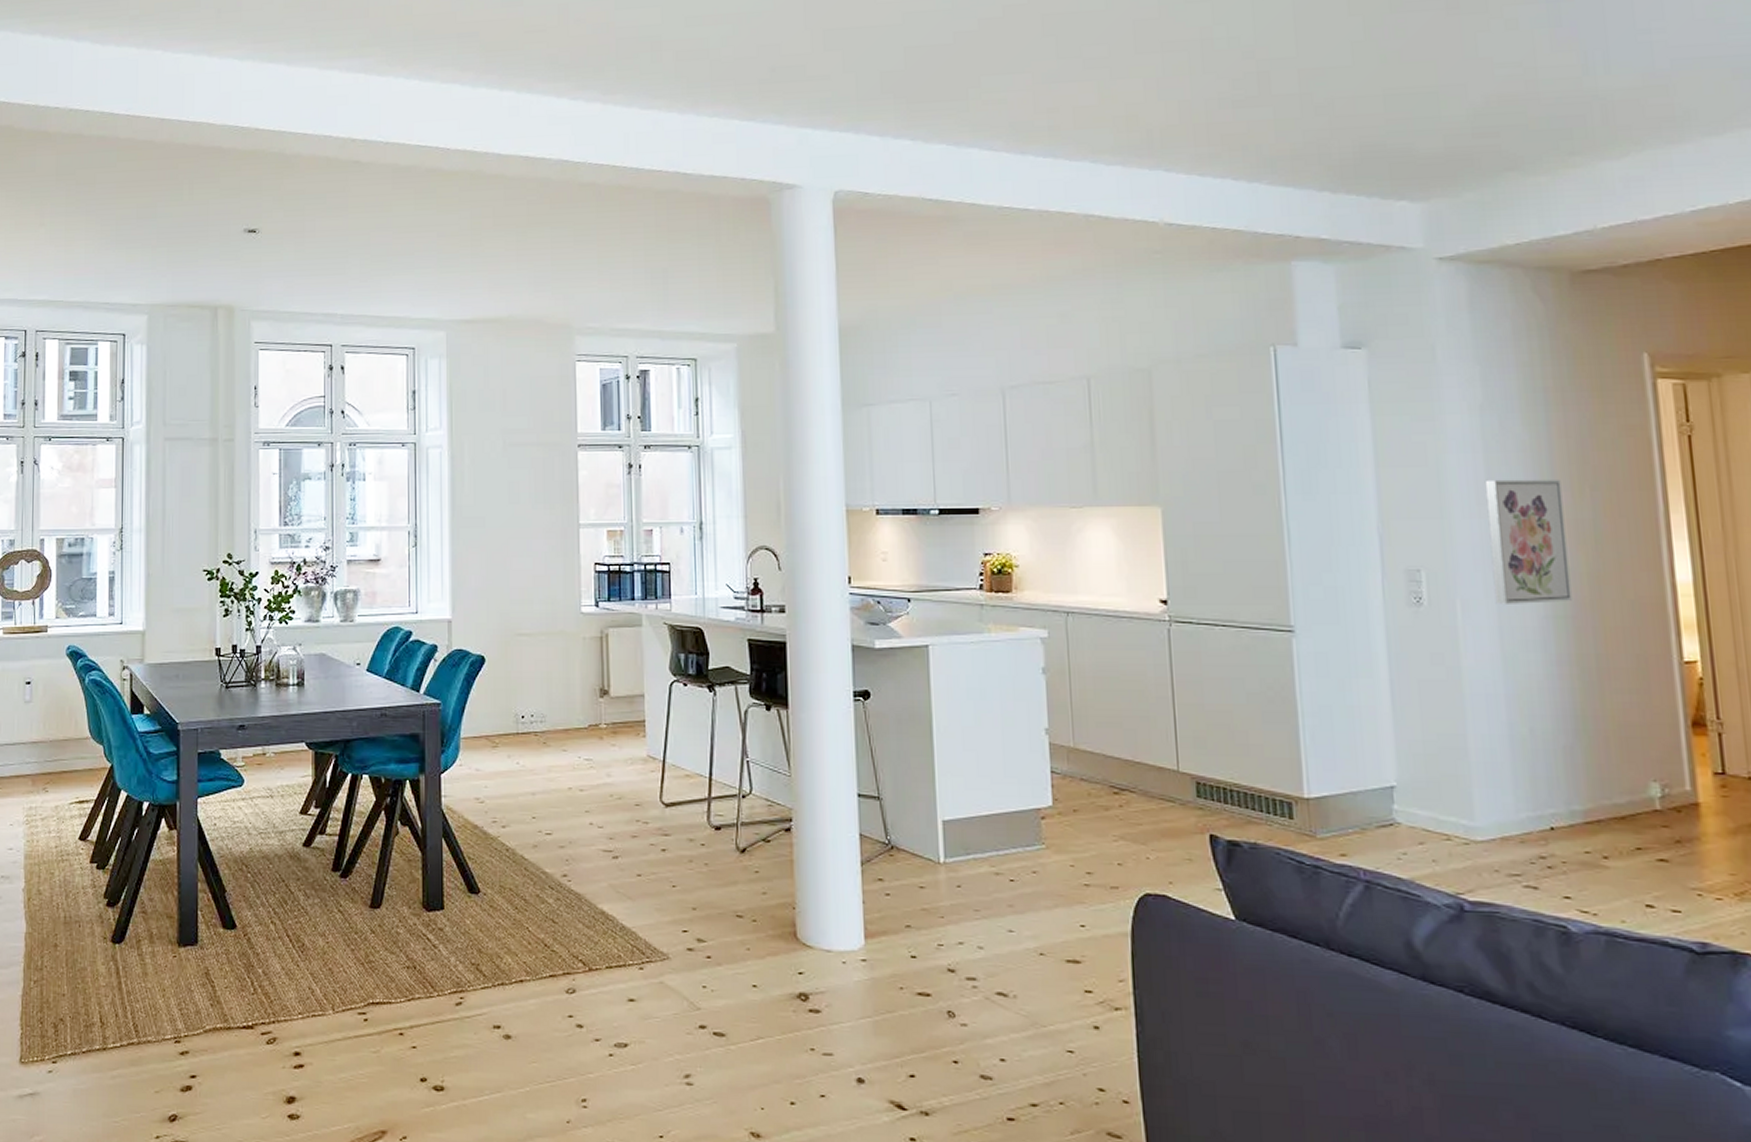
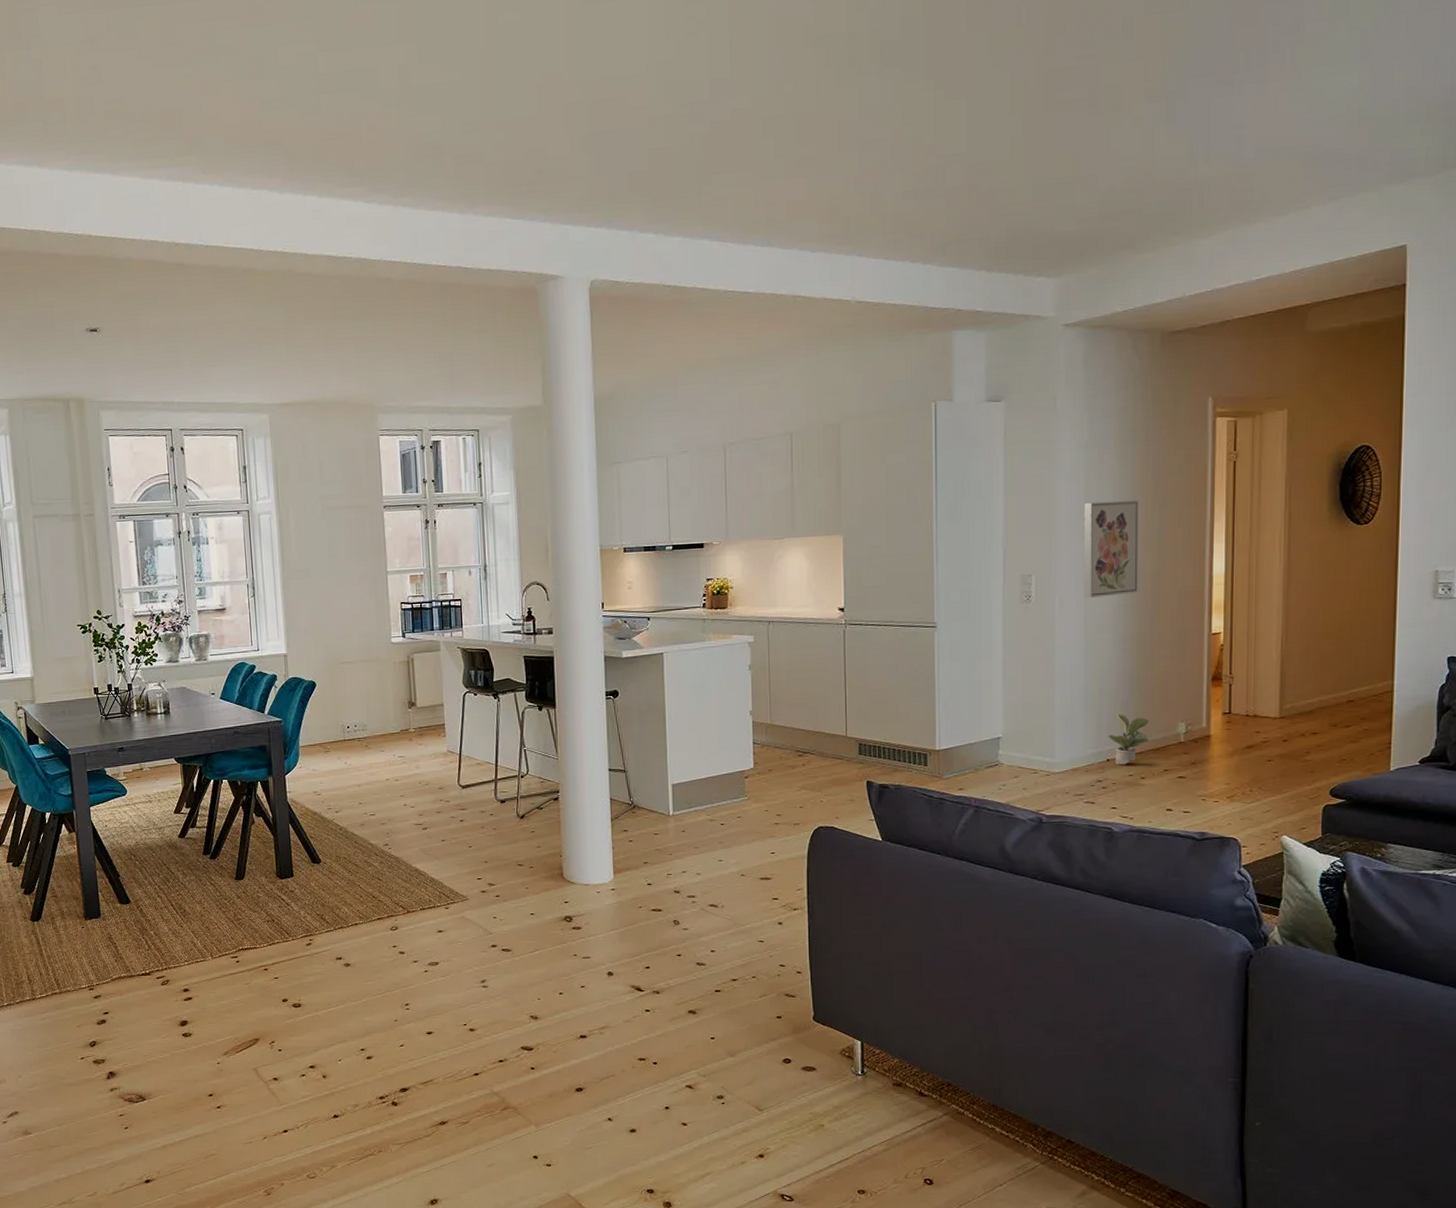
potted plant: none [1548,764,1610,838] -> present [1108,714,1150,765]

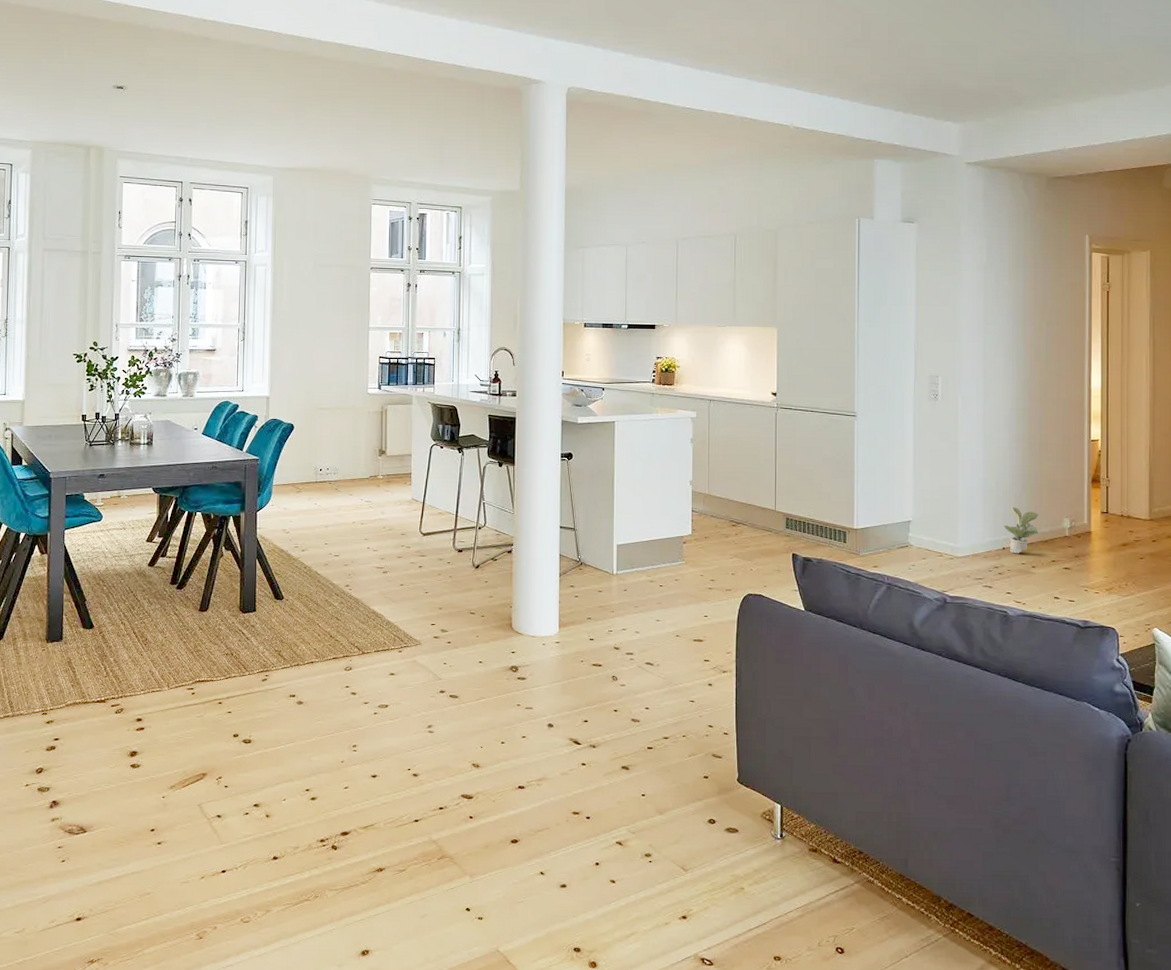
wall art: present [1083,499,1139,598] -> none [982,316,1029,400]

